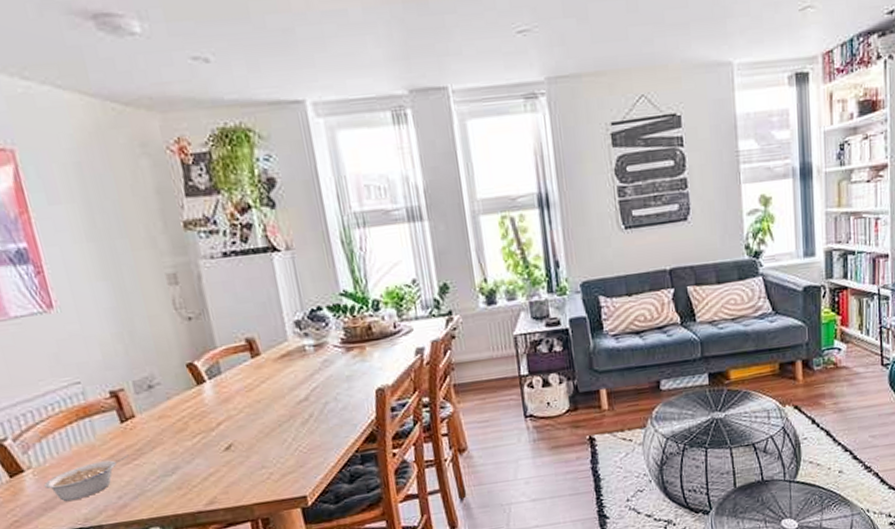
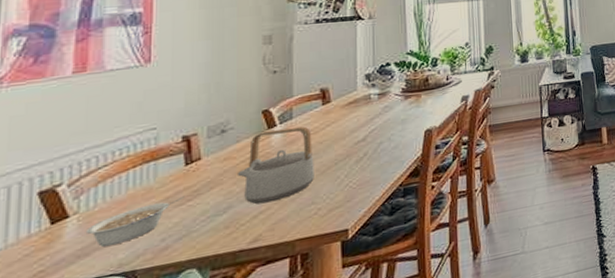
teapot: none [177,382,260,466] -> present [238,126,314,204]

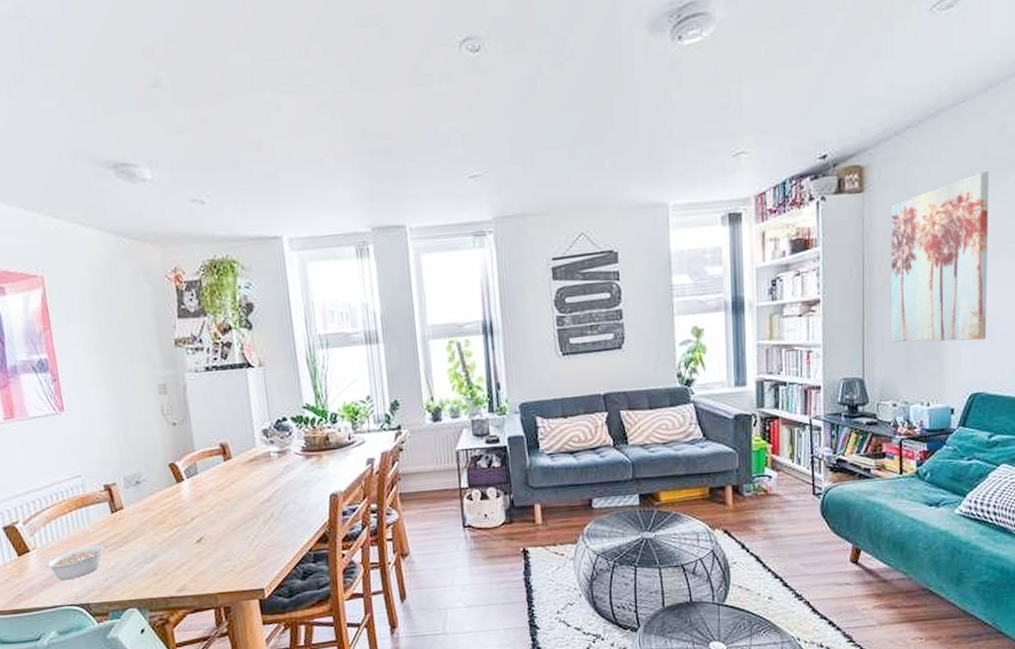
teapot: present [238,126,314,204] -> none [157,482,226,556]

